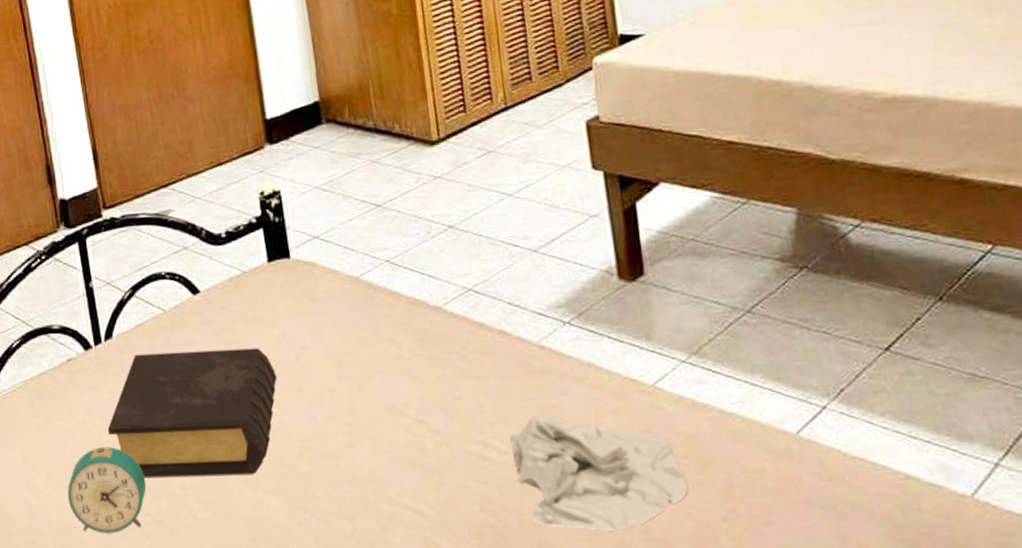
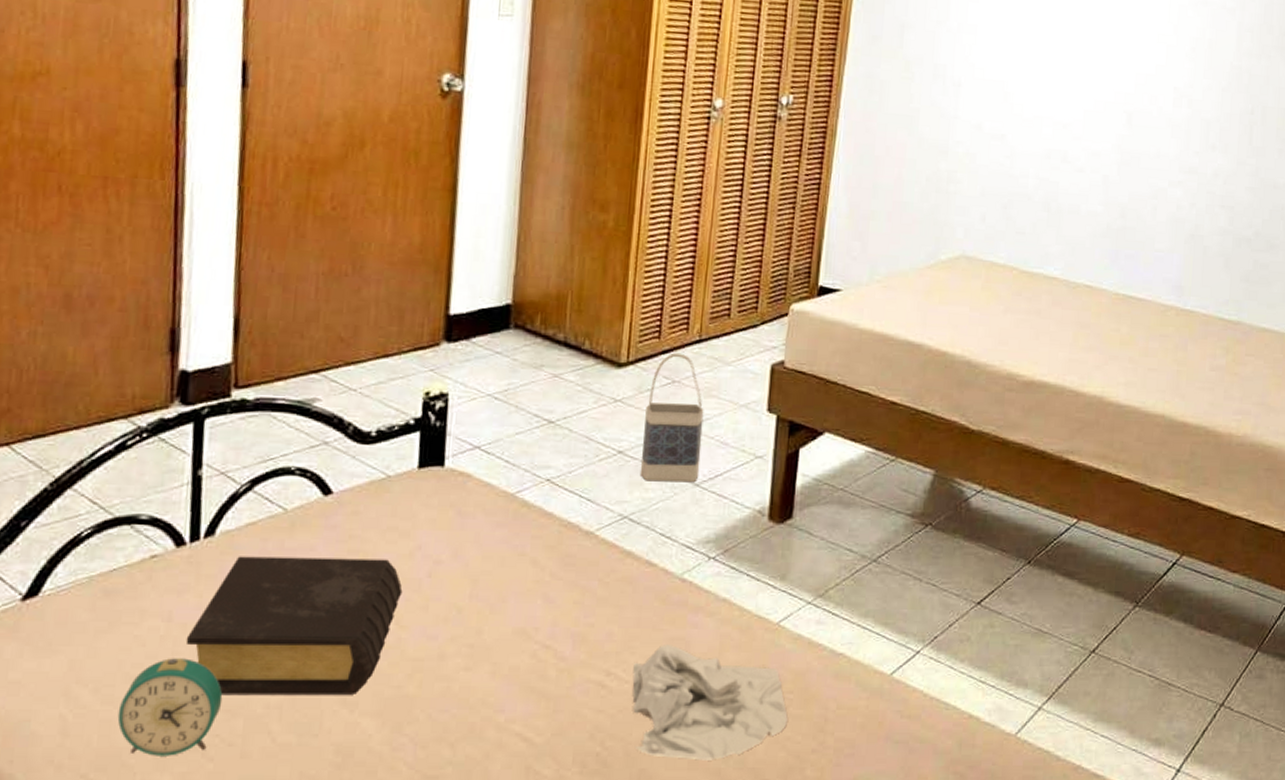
bag: none [466,124,535,252] -> present [639,353,704,483]

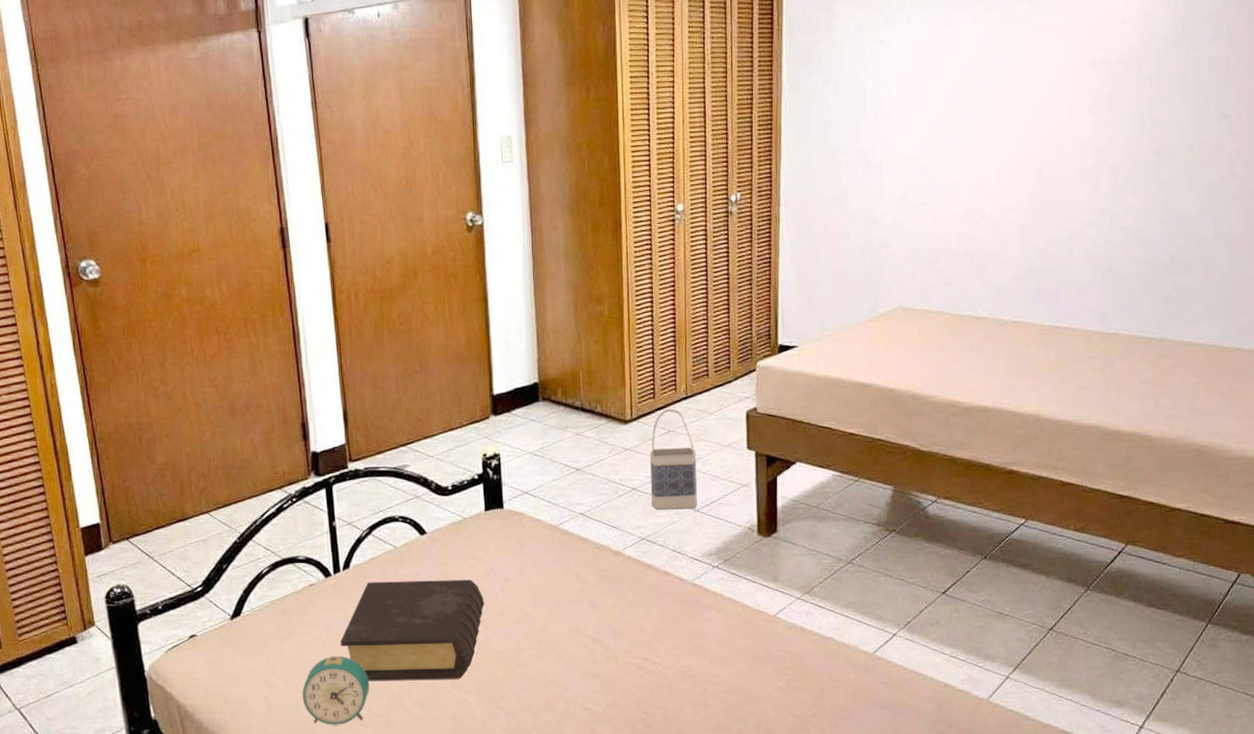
tissue: present [632,645,788,761] -> none [663,635,791,724]

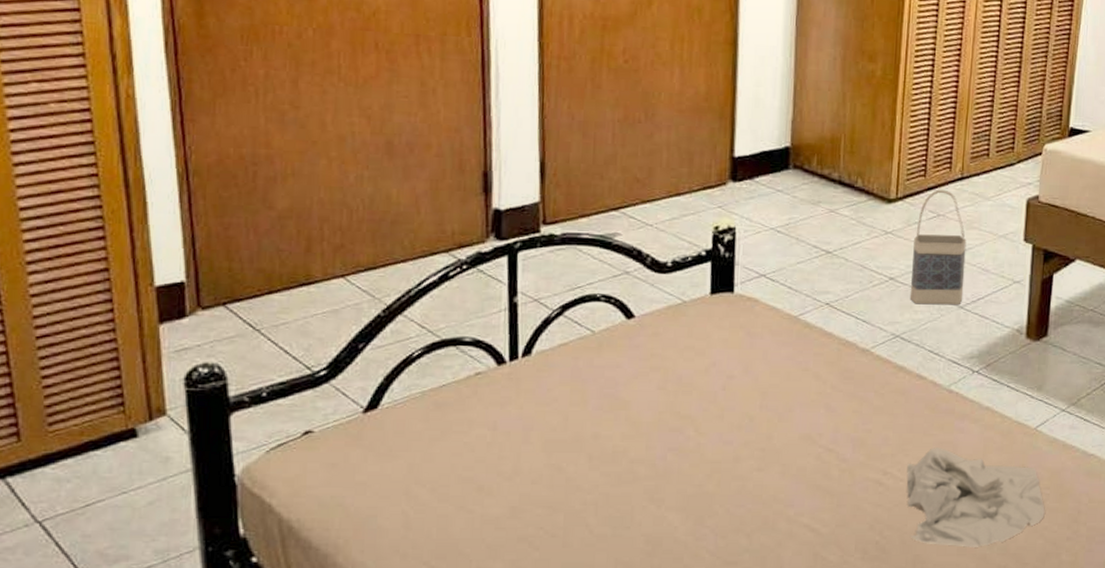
alarm clock: present [302,656,370,725] -> none [453,462,545,546]
book: present [340,579,485,681] -> none [510,373,700,493]
tissue: none [663,635,791,724] -> present [906,448,1045,547]

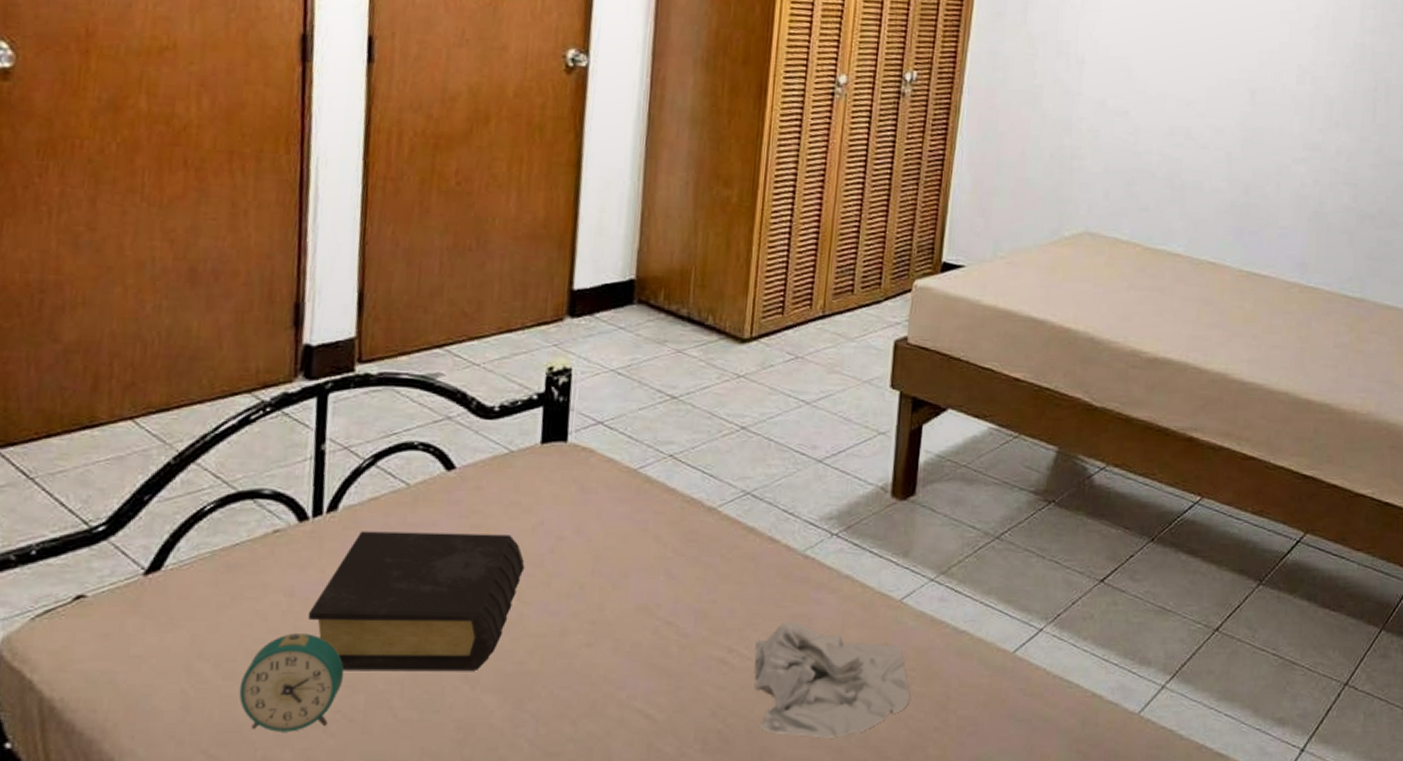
alarm clock: none [453,462,545,546] -> present [238,633,345,732]
book: none [510,373,700,493] -> present [307,531,525,670]
bag: present [909,190,967,305] -> none [762,329,827,459]

